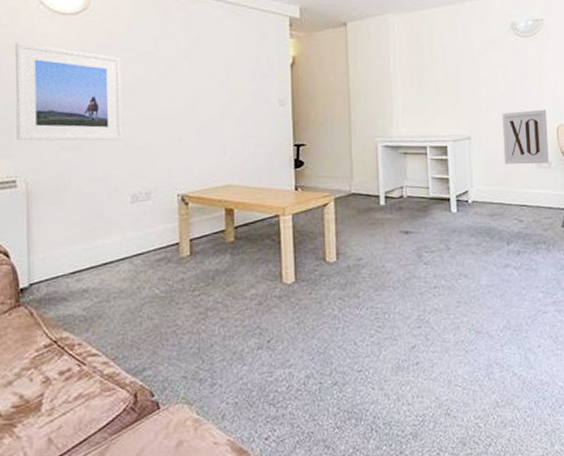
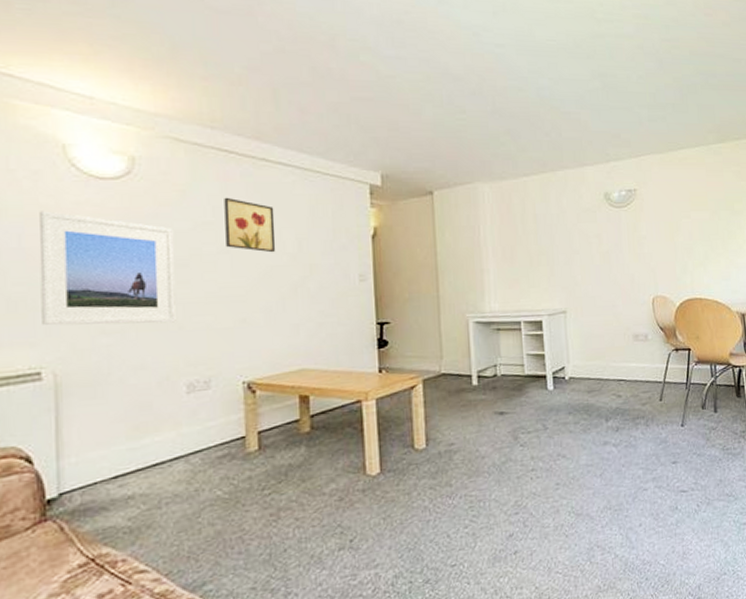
wall art: none [163,29,207,80] -> present [224,197,276,253]
wall art: present [502,109,549,165] -> none [597,280,646,338]

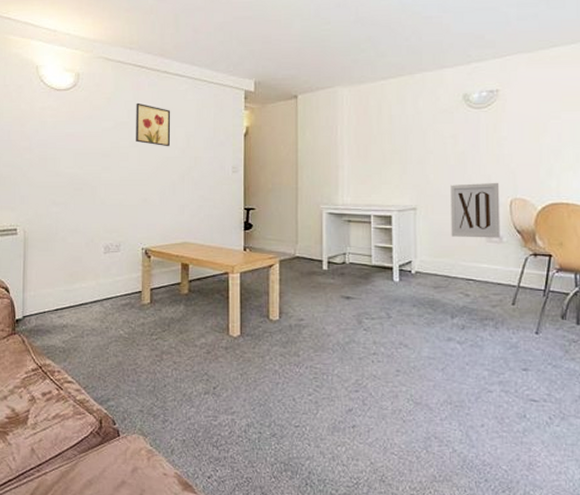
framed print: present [39,211,176,326] -> none [19,114,100,199]
wall art: none [597,280,646,338] -> present [450,182,500,238]

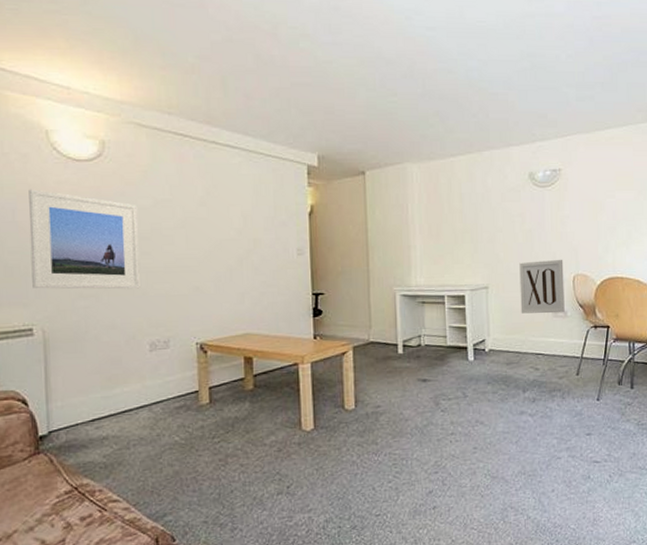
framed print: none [19,114,100,199] -> present [28,189,140,289]
wall art: present [136,102,171,147] -> none [180,177,225,228]

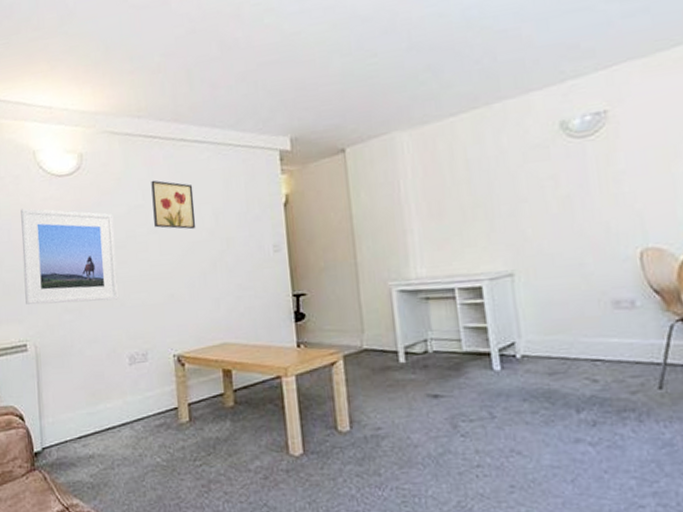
wall art: none [180,177,225,228] -> present [151,180,196,230]
wall art: present [519,259,565,314] -> none [556,229,632,306]

